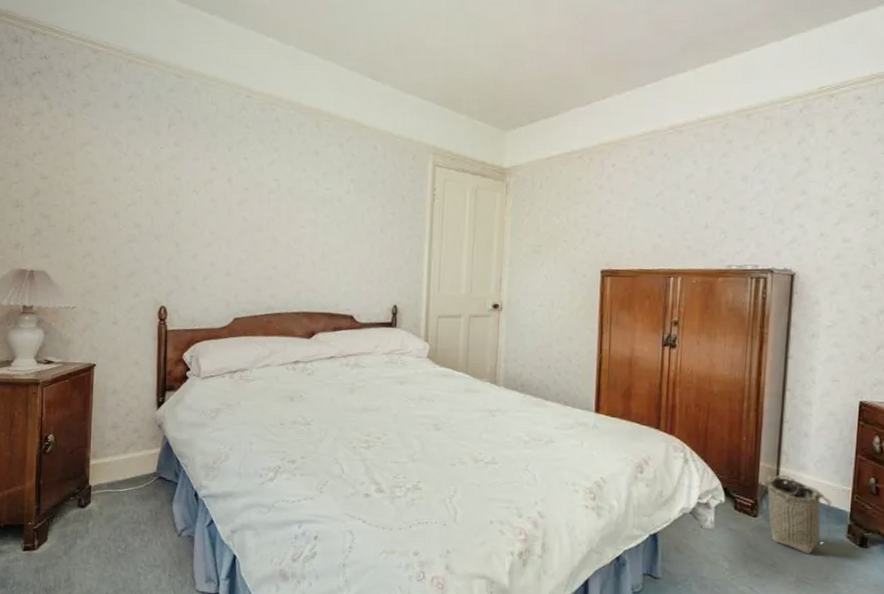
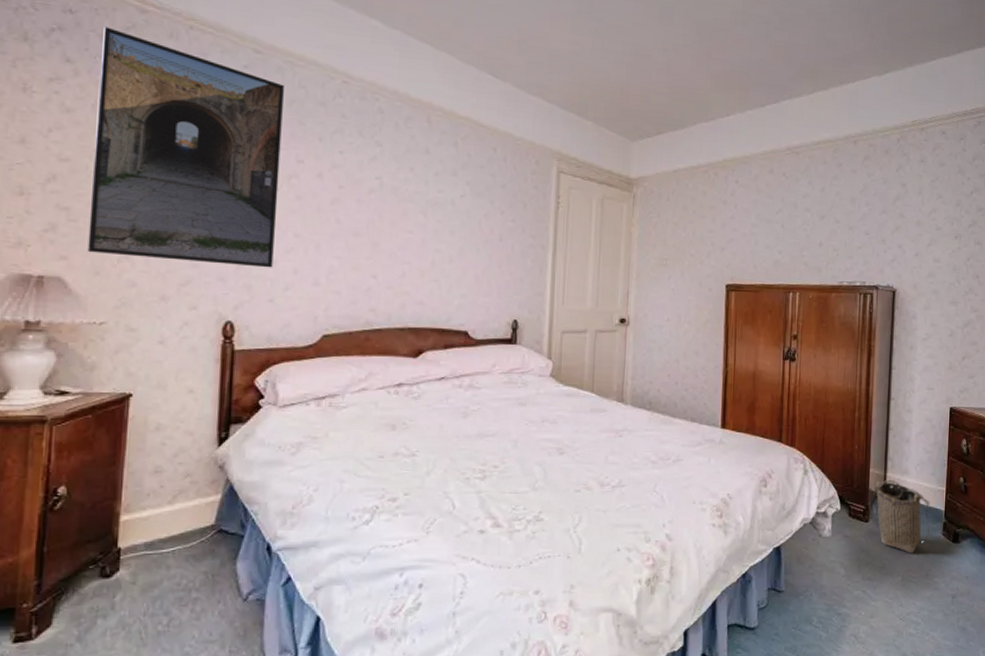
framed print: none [62,67,200,261] -> present [87,26,284,268]

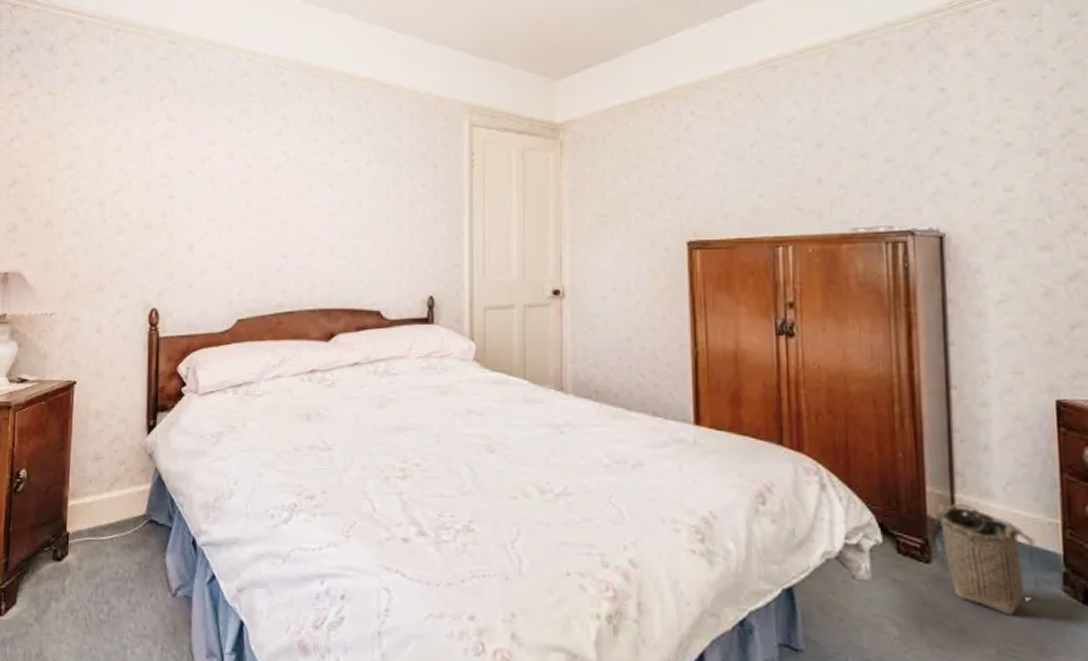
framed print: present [87,26,284,268] -> none [40,41,196,254]

